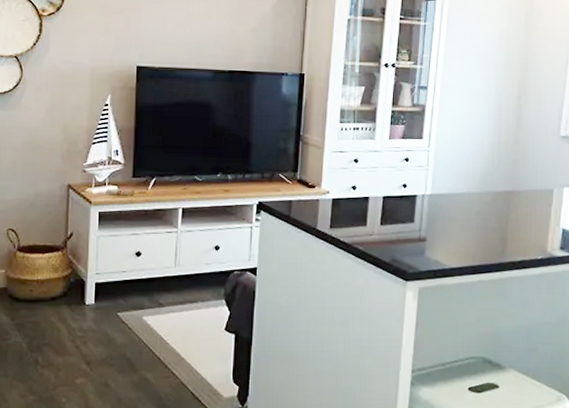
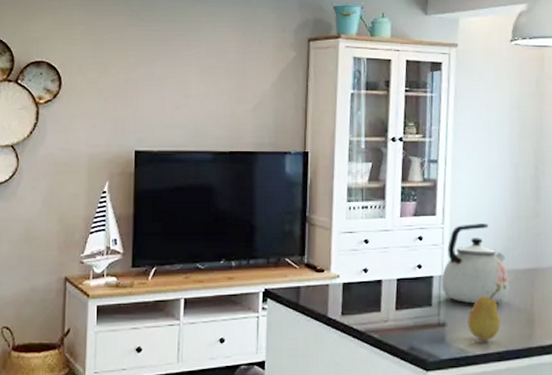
kettle: none [424,148,487,222] -> present [441,223,509,304]
fruit: none [446,209,478,256] -> present [467,289,501,342]

